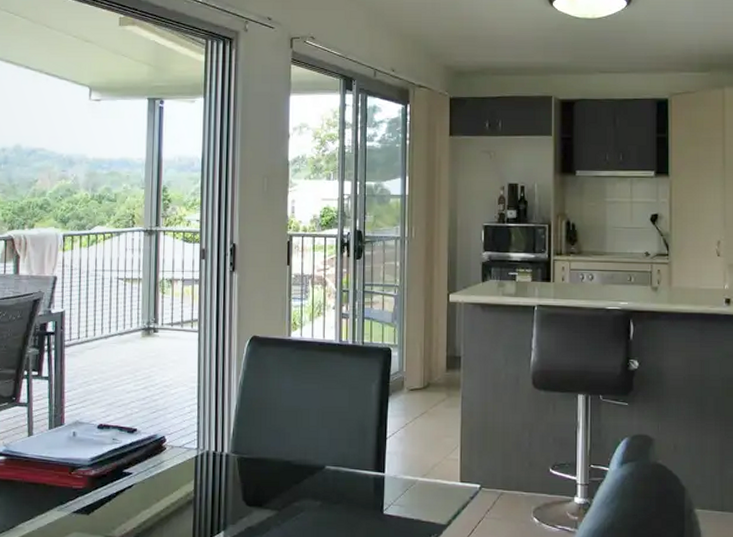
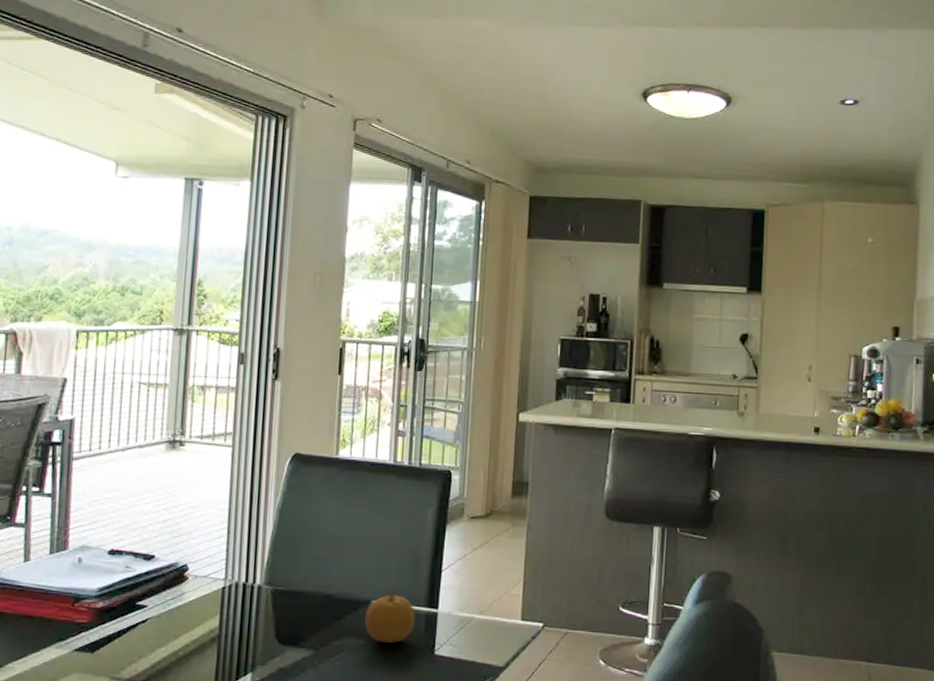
fruit: none [320,454,365,504] -> present [364,588,416,643]

